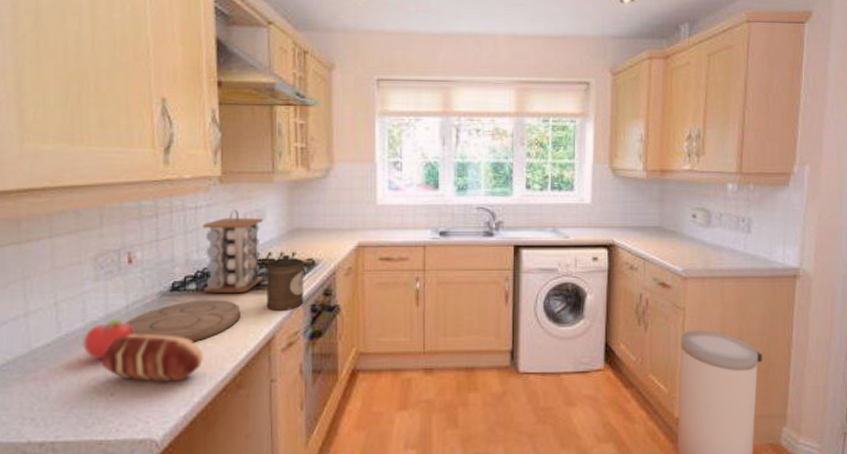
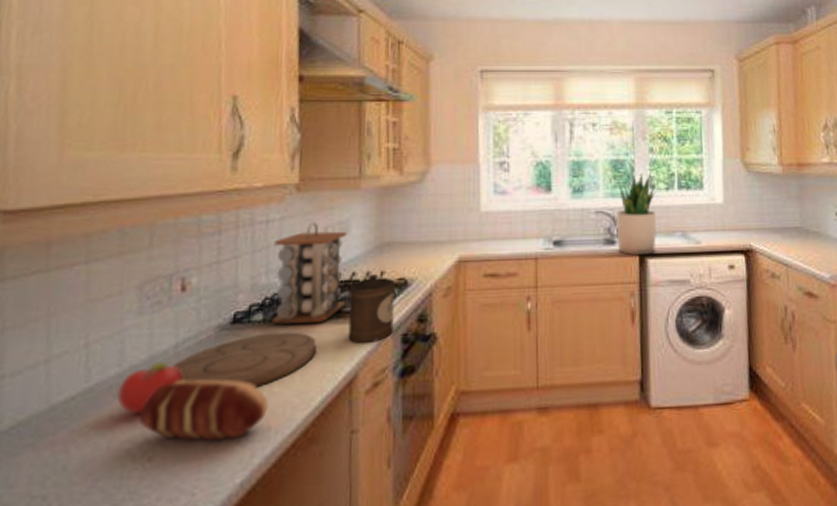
planter: none [495,175,531,247] -> present [616,173,657,256]

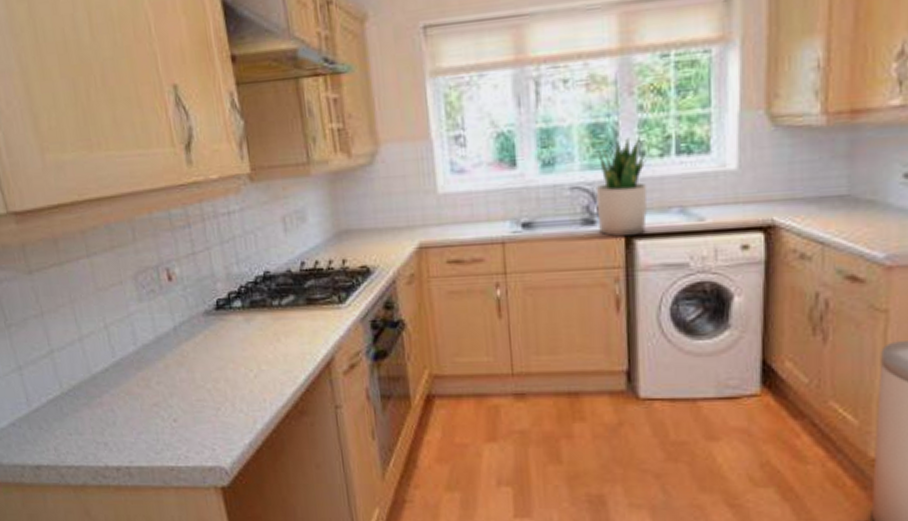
fruit: present [117,361,183,415] -> none [137,342,186,385]
bread loaf: present [139,379,270,442] -> none [159,357,261,409]
cutting board: present [173,331,317,387] -> none [176,317,294,365]
spice rack: present [272,222,348,324] -> none [238,212,314,310]
canister: present [348,273,395,343] -> none [315,261,362,328]

